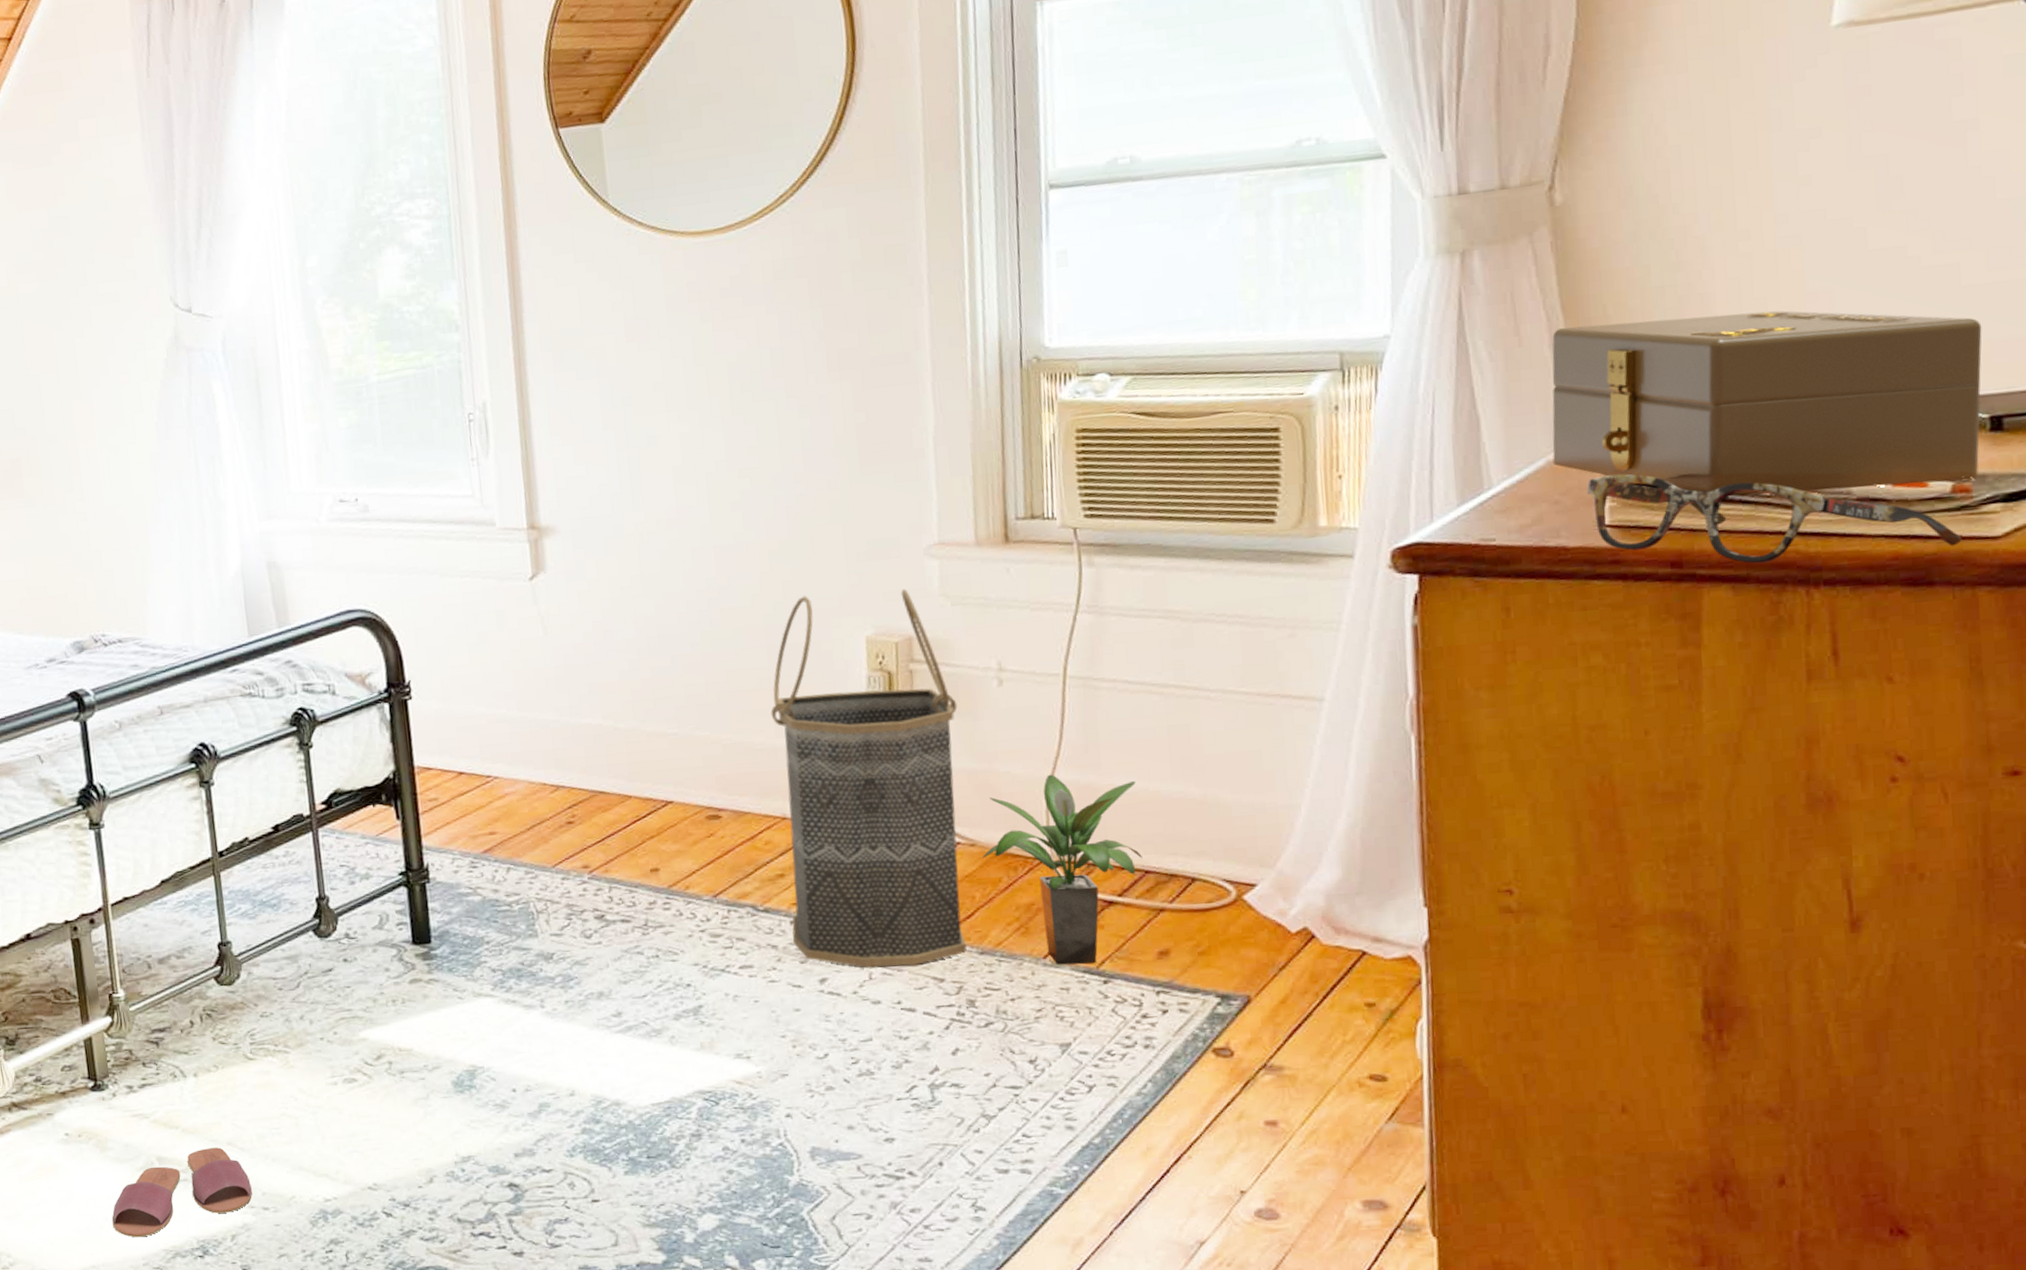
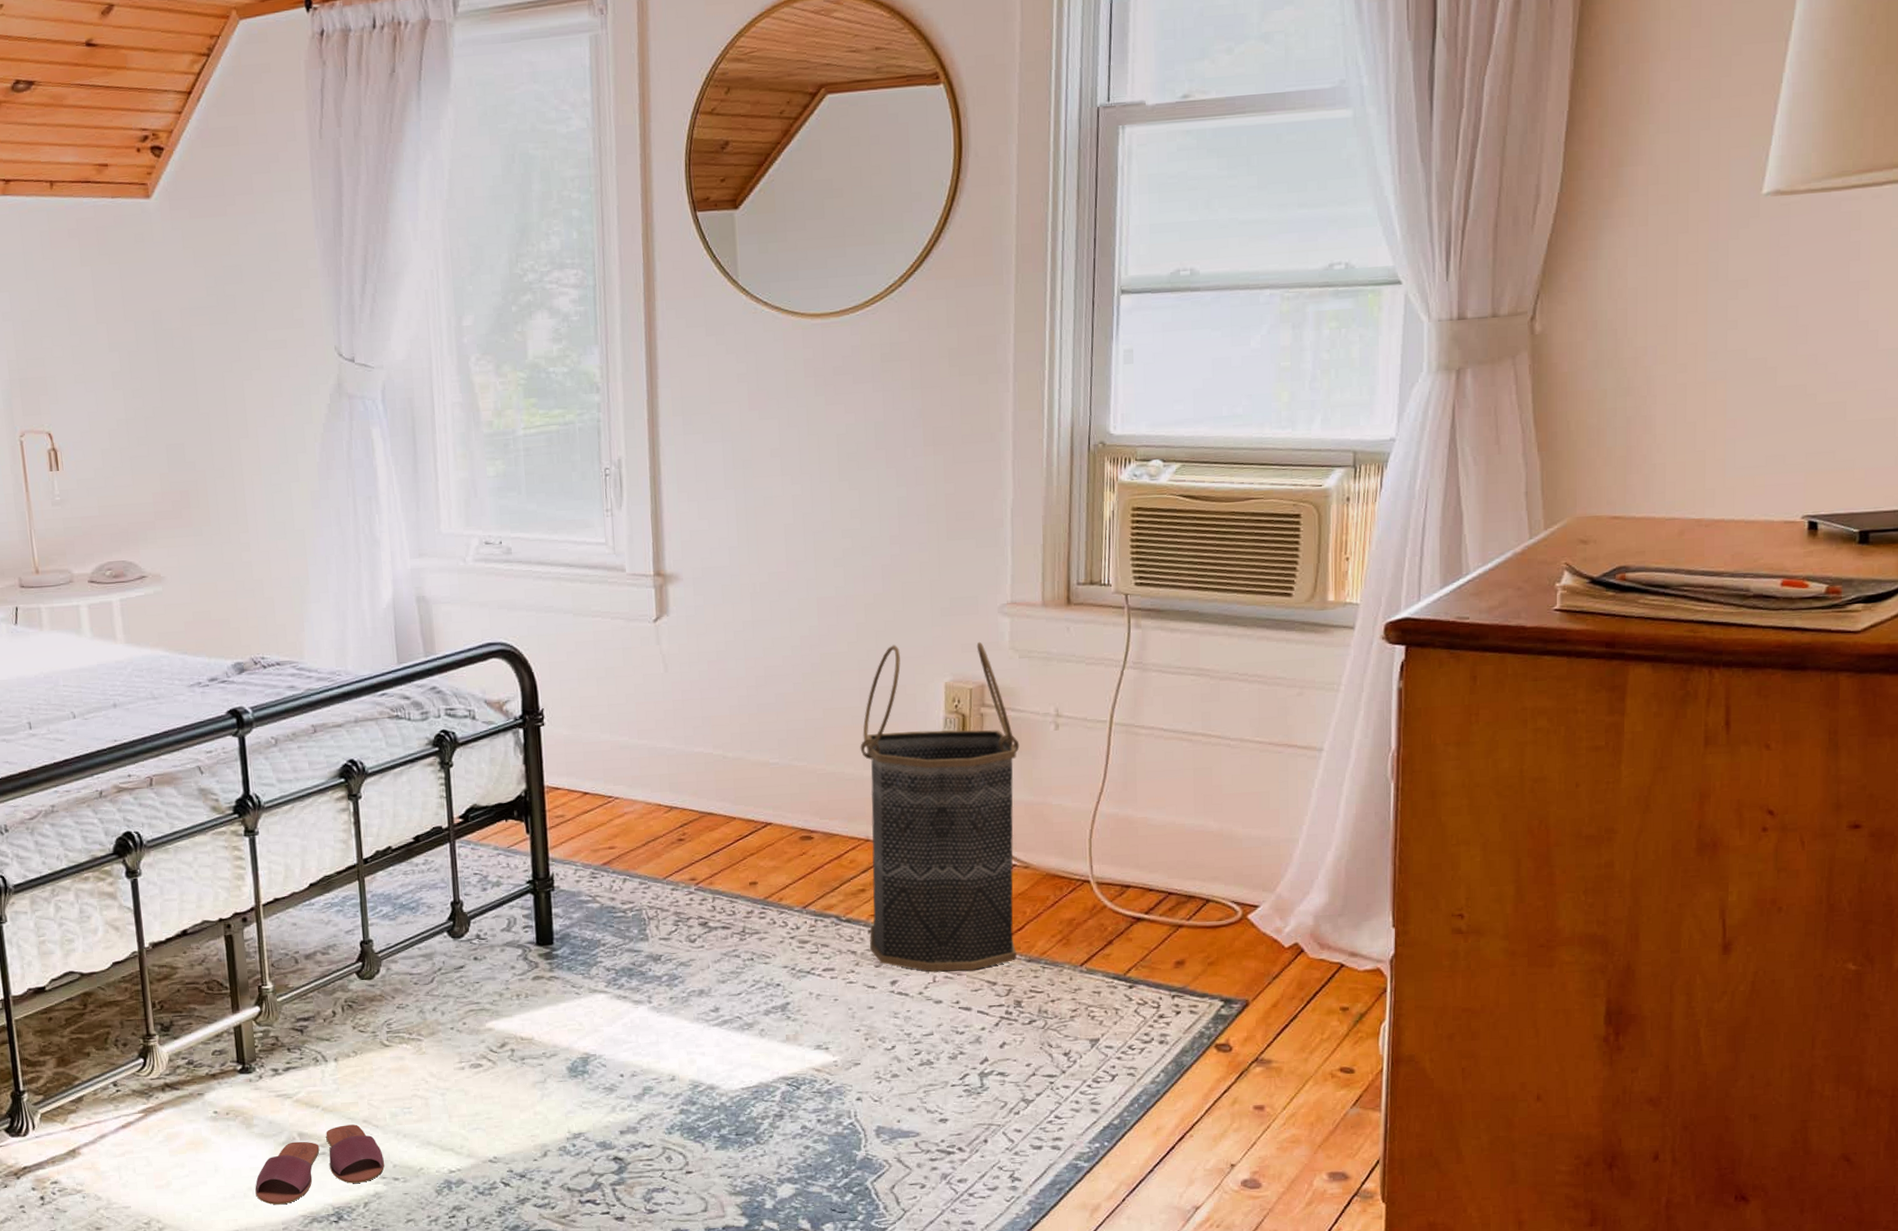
potted plant: present [983,774,1142,965] -> none [1034,807,1167,972]
jewelry box: present [1552,310,1982,496] -> none [1519,434,1859,589]
eyeglasses: present [1587,473,1962,564] -> none [1545,566,1831,647]

